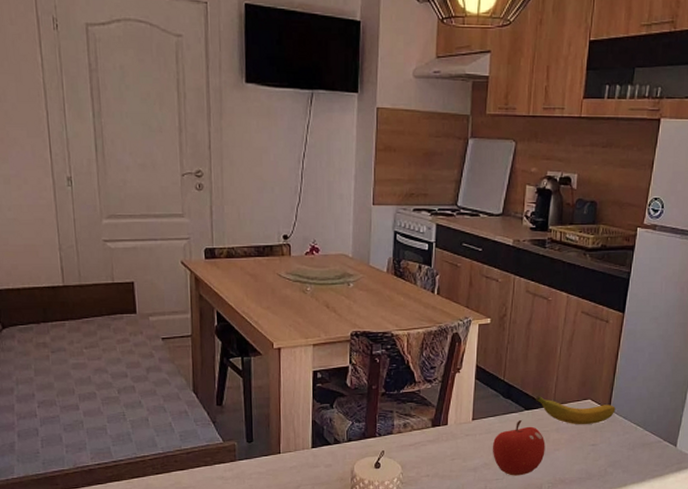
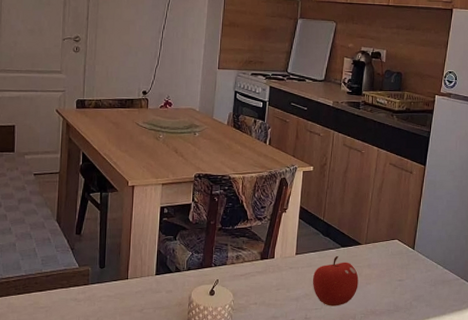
banana: present [535,395,616,425] -> none [350,234,419,262]

